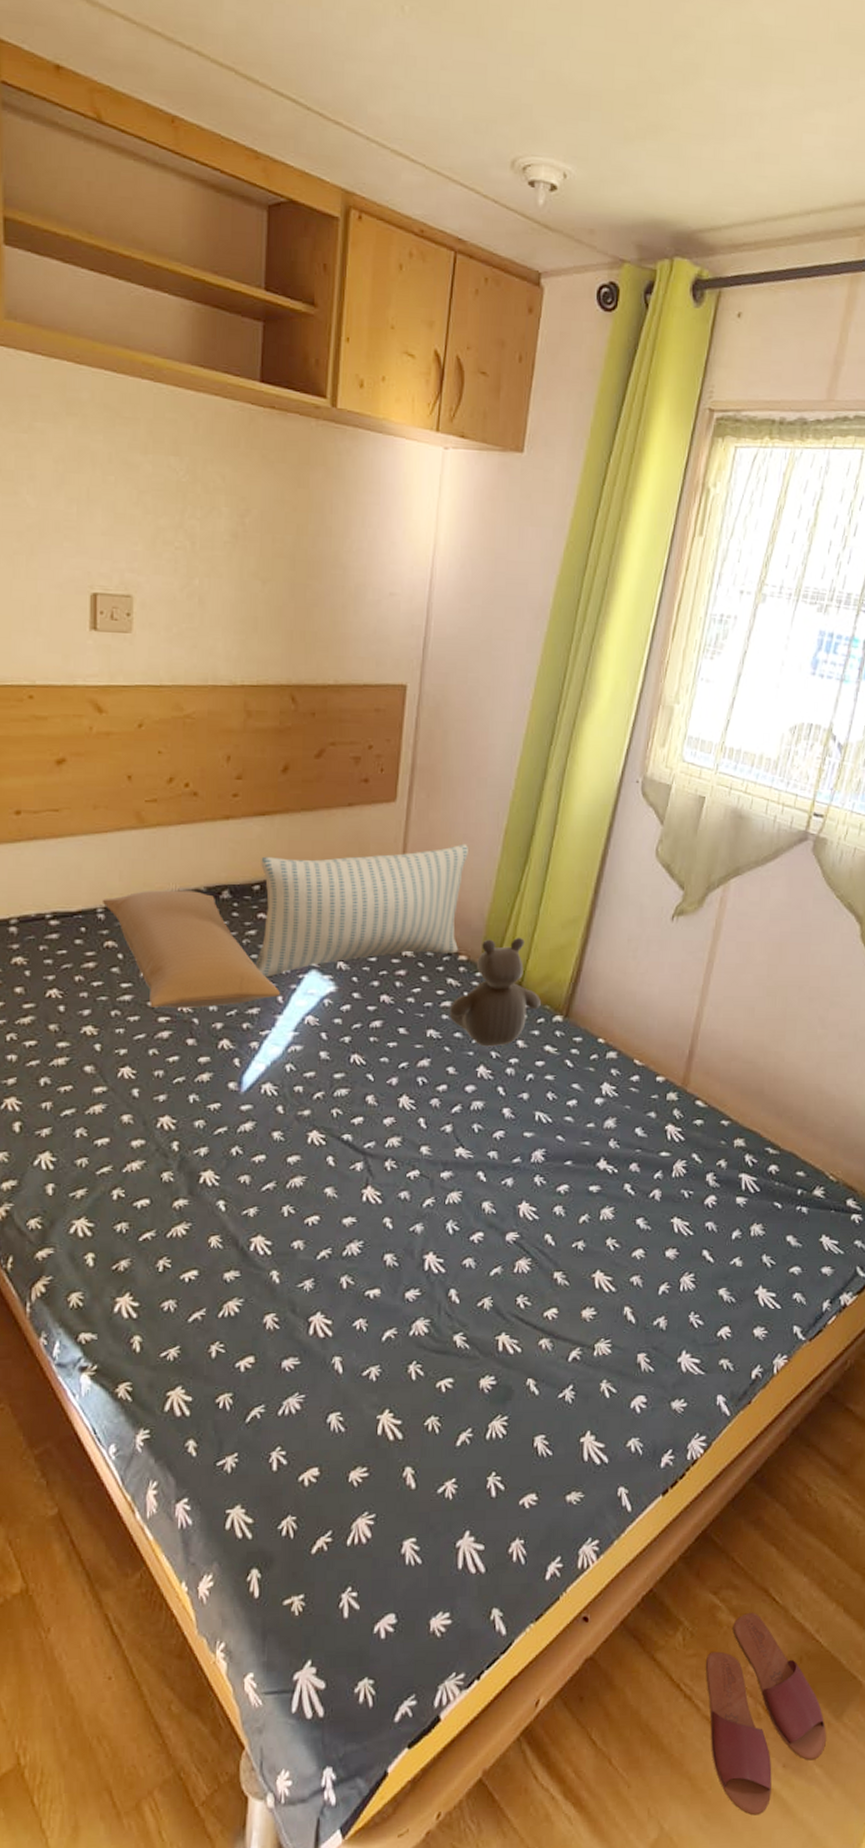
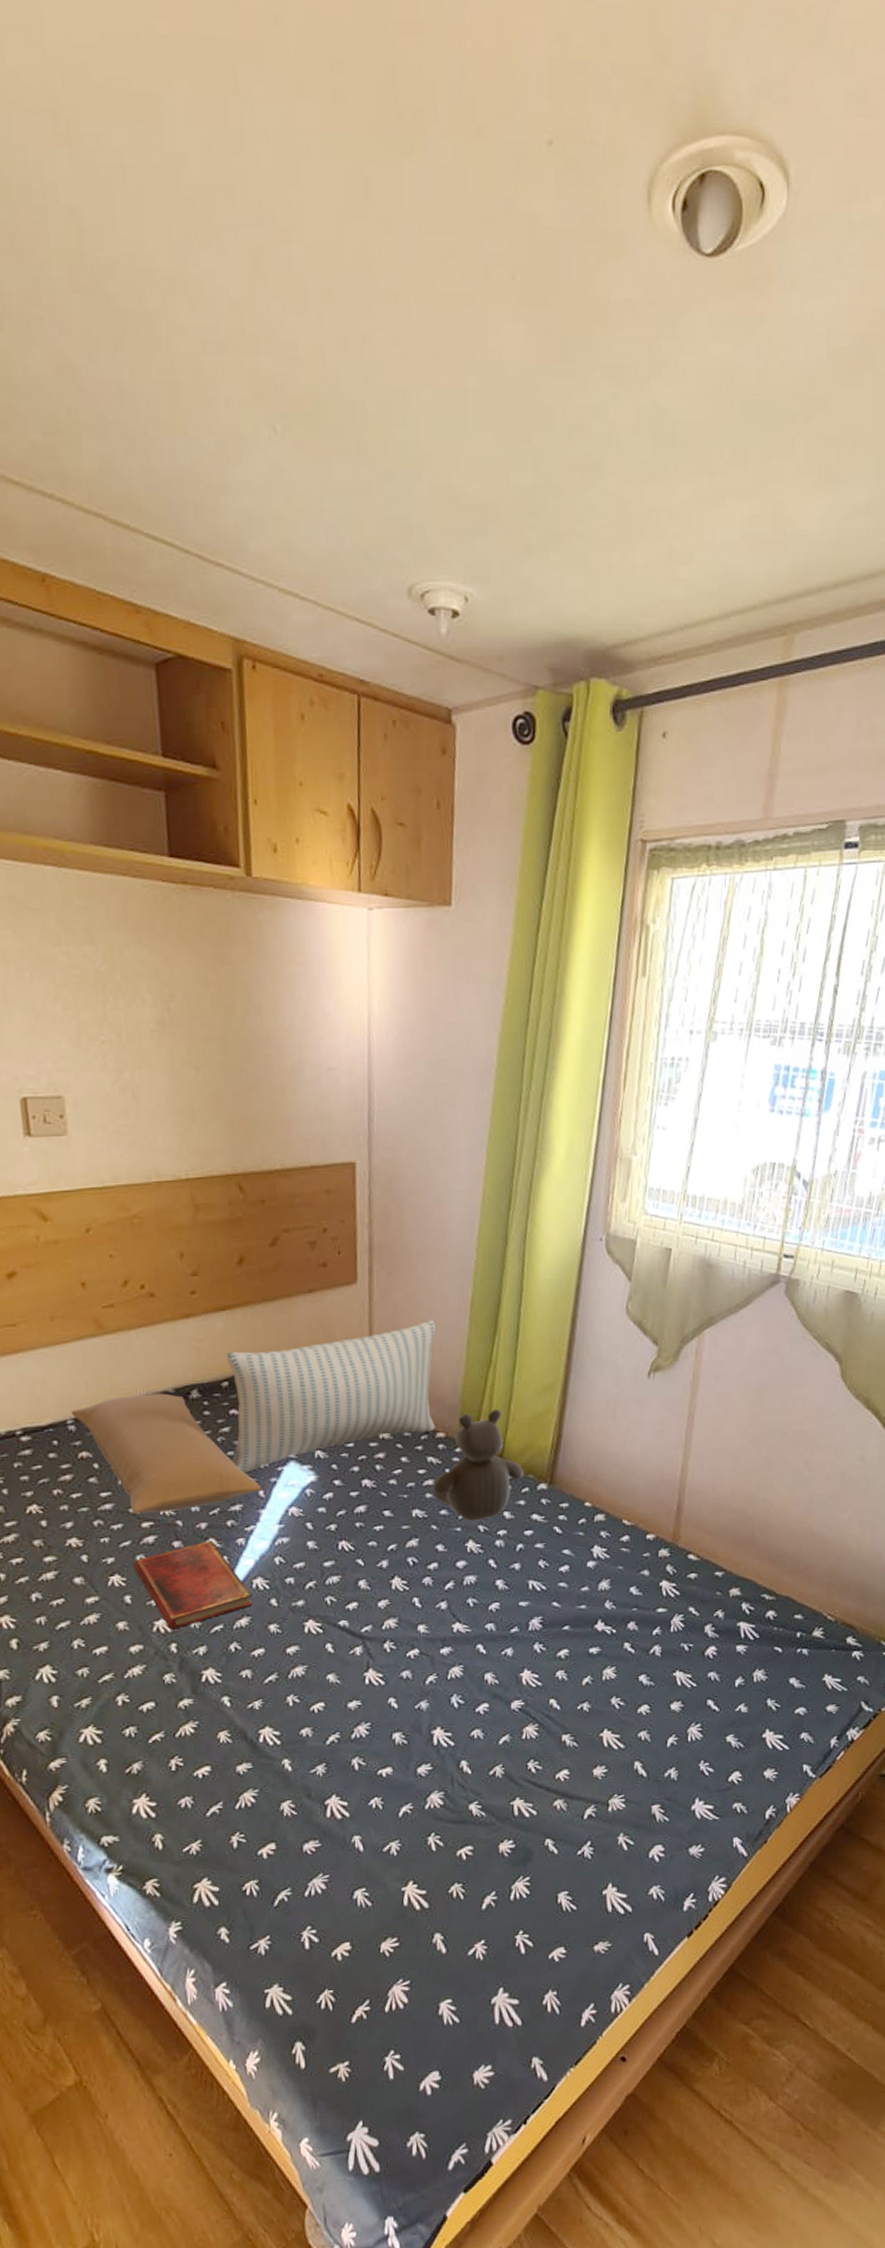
diary: none [144,1041,259,1127] -> present [132,1541,253,1630]
slippers: present [706,1612,826,1816] -> none [743,2037,865,2224]

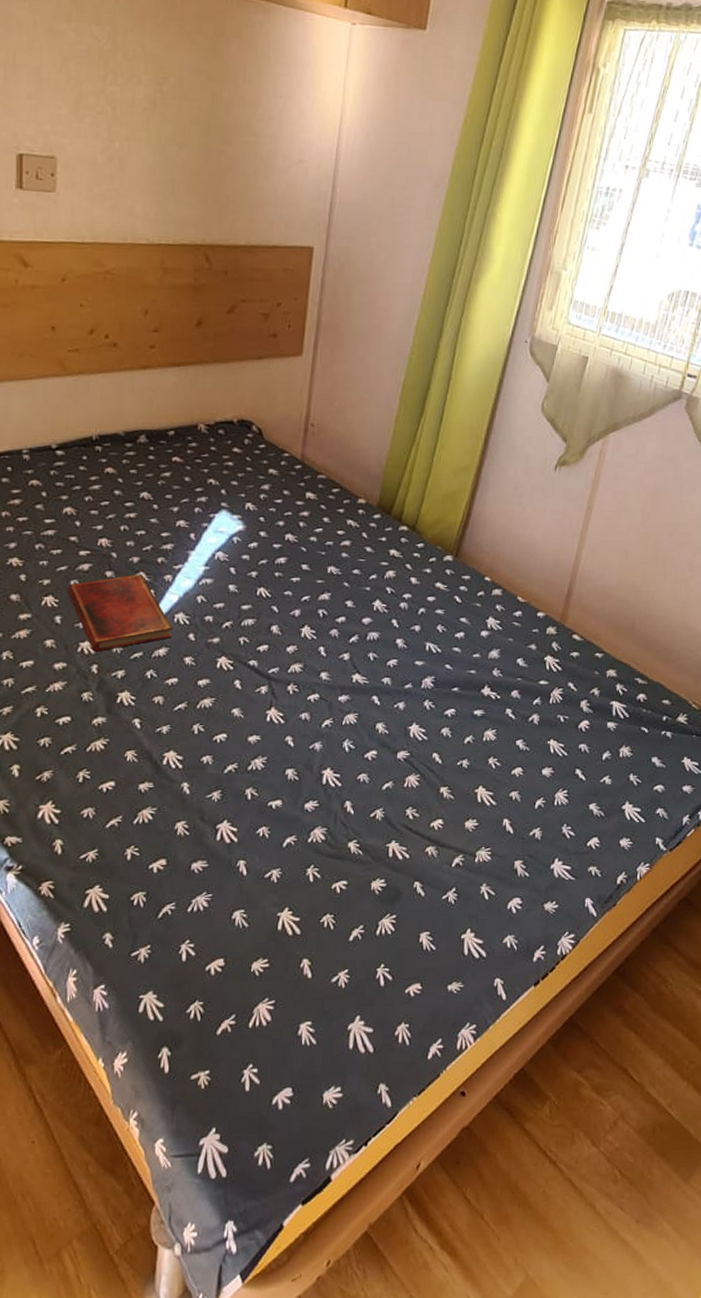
pillow: present [70,1393,262,1514] -> none [27,433,194,543]
pillow: present [226,1319,436,1473] -> none [170,396,368,516]
teddy bear: present [433,1408,524,1522] -> none [349,483,433,583]

